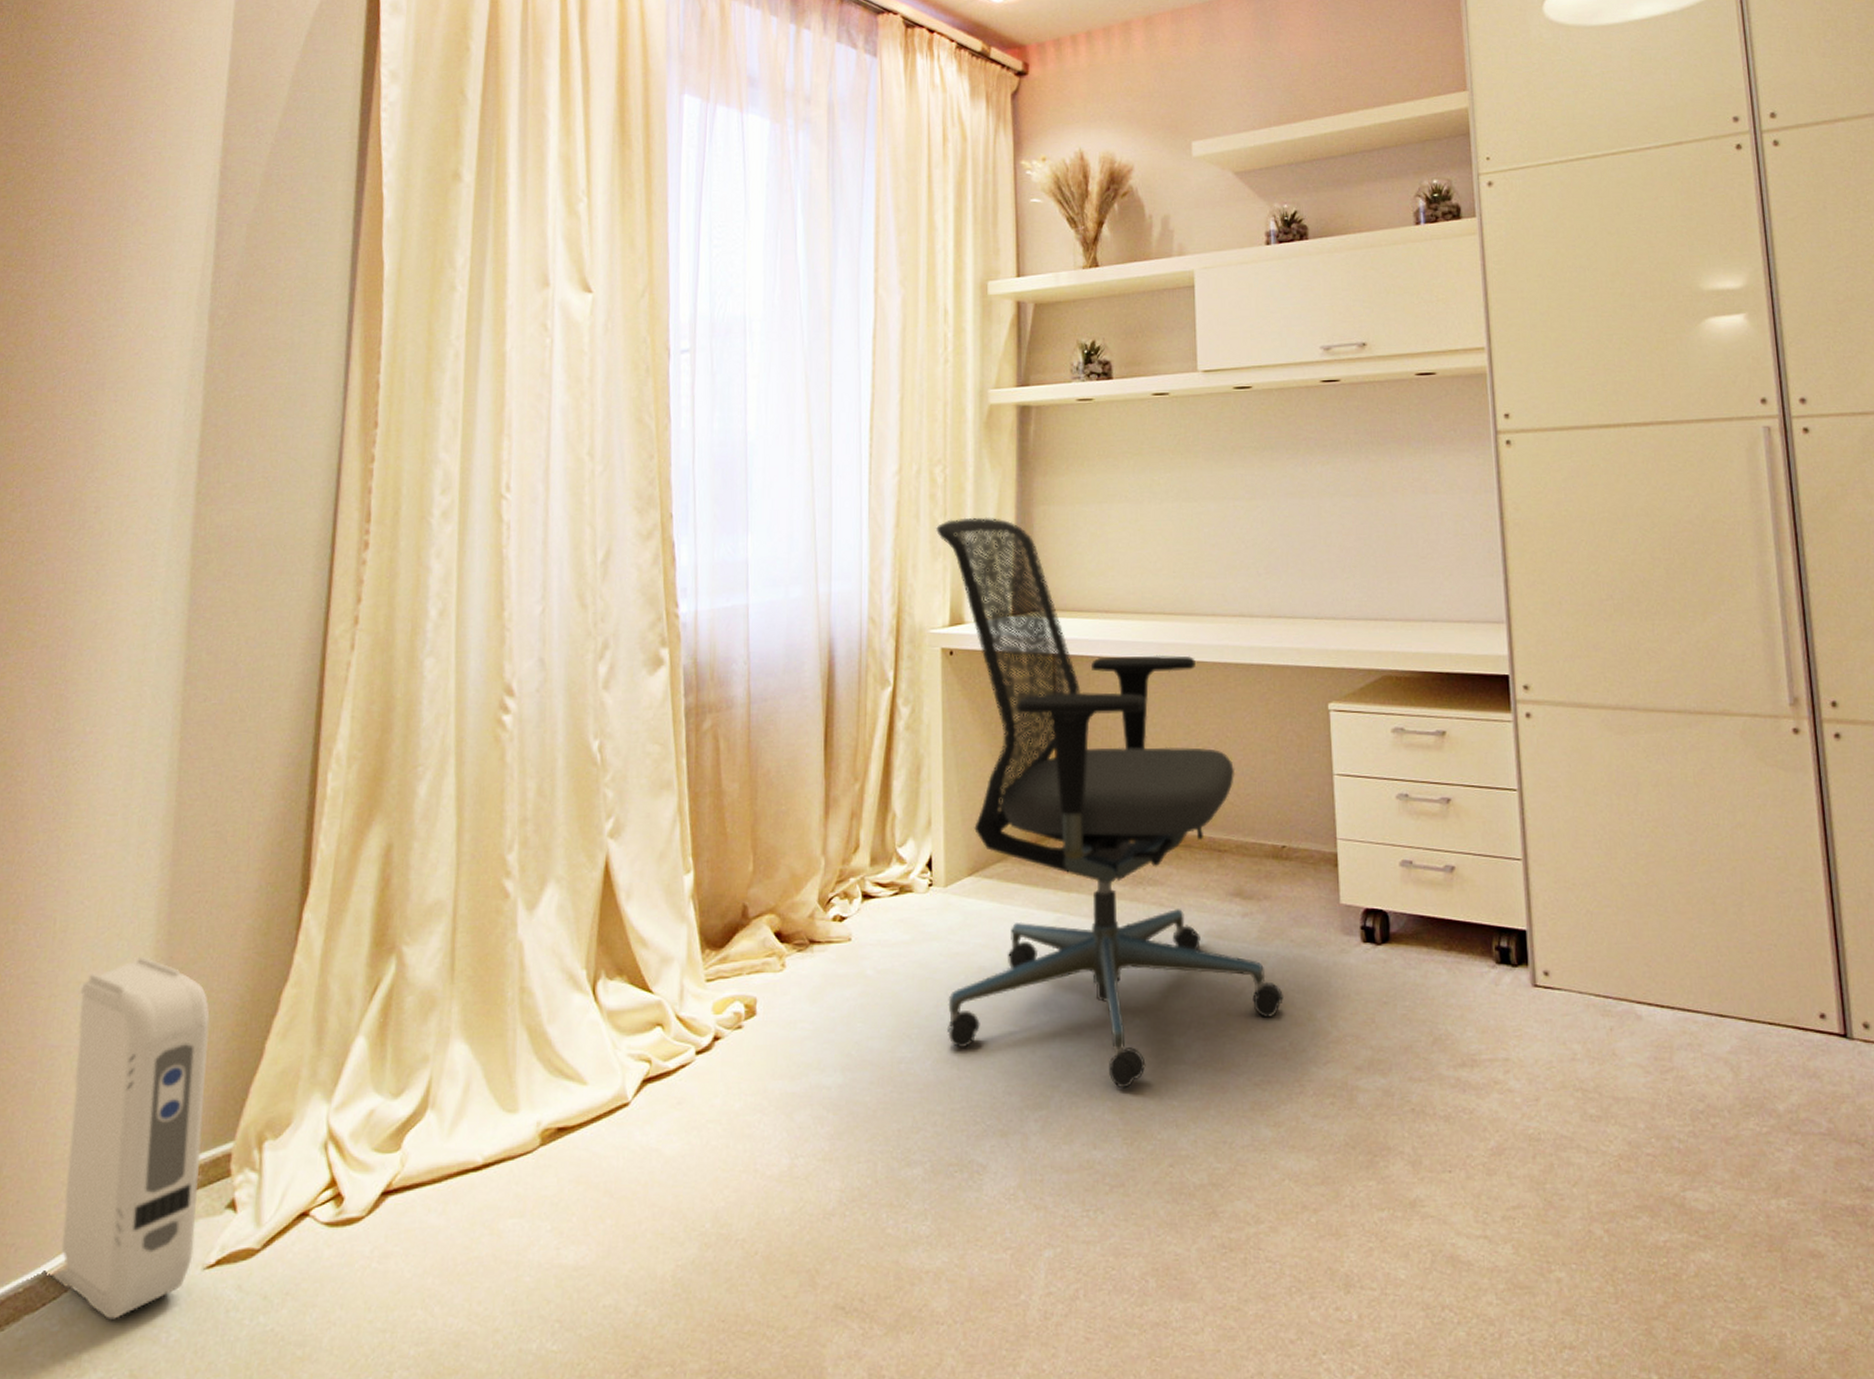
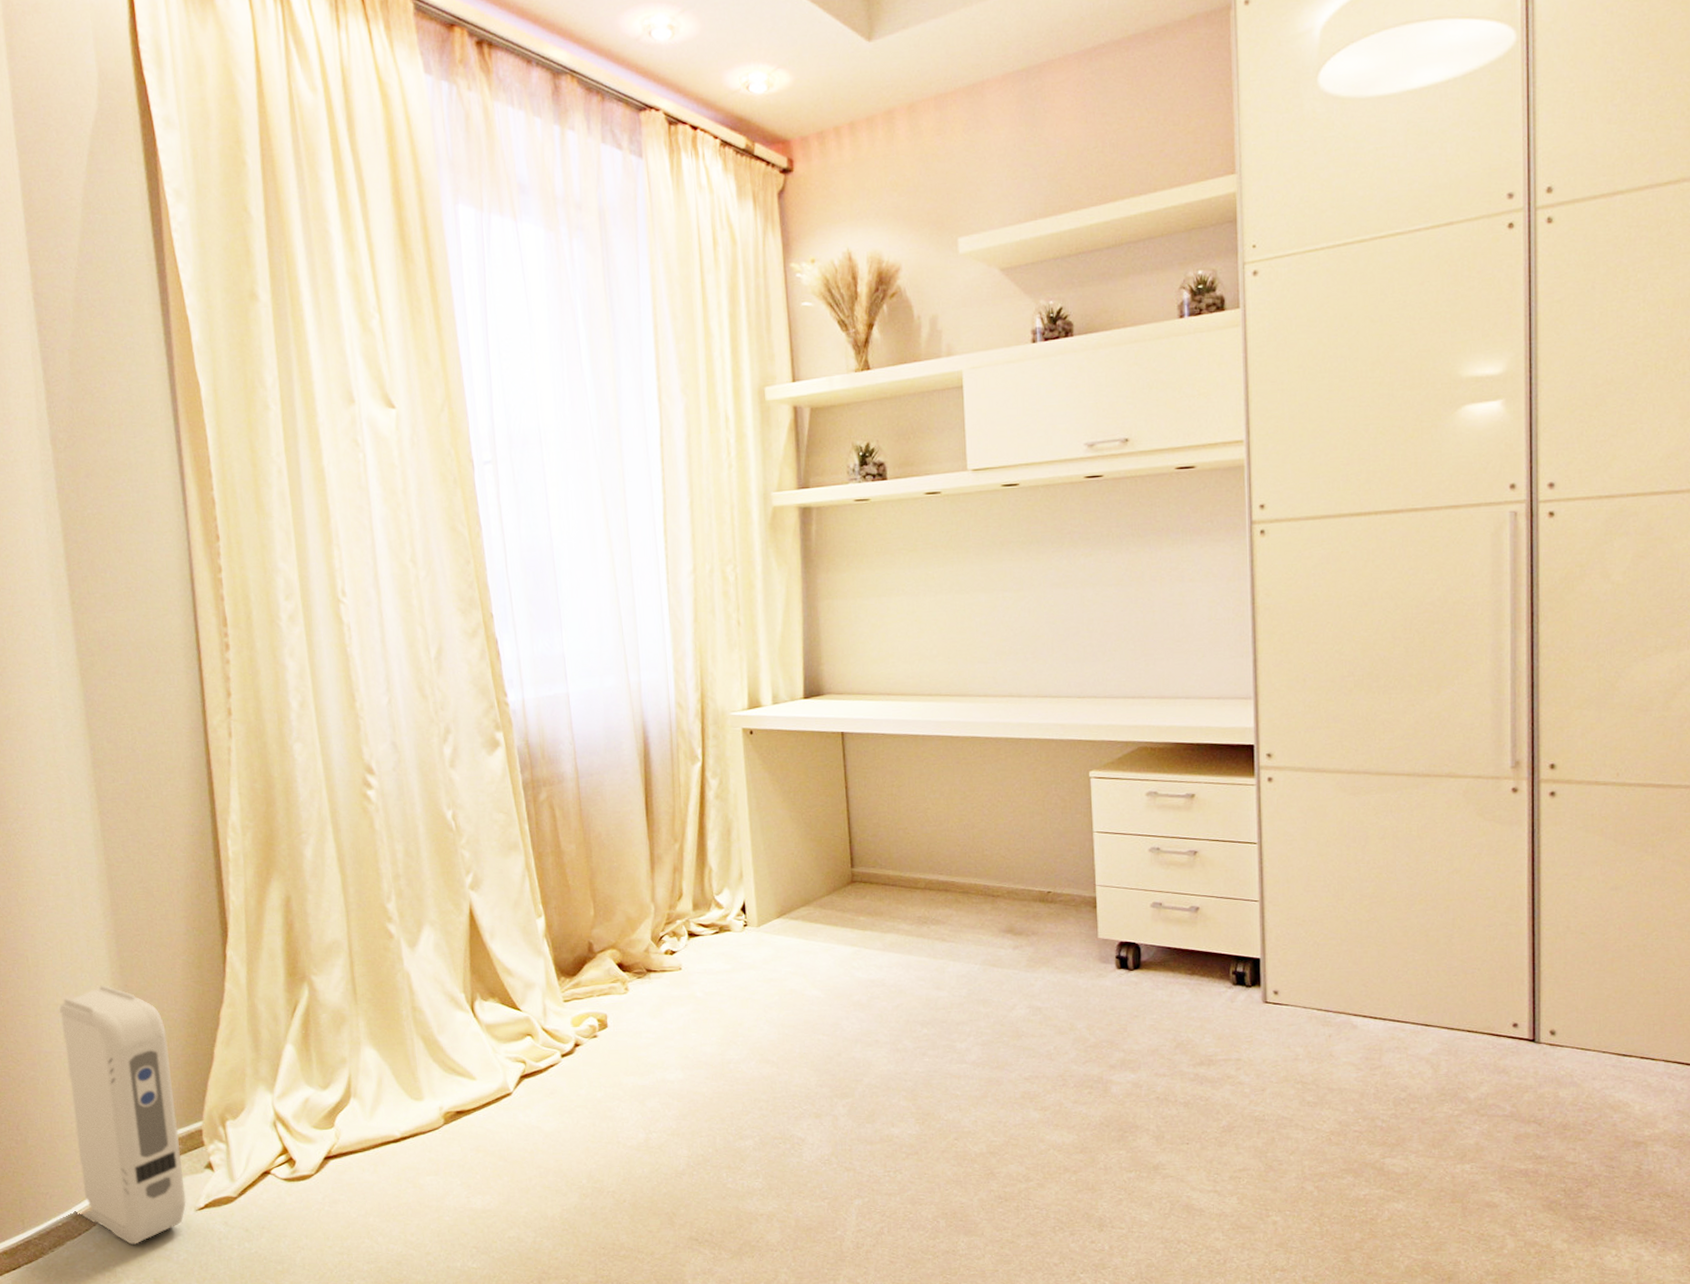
office chair: present [936,517,1285,1089] -> none [731,611,1050,1082]

